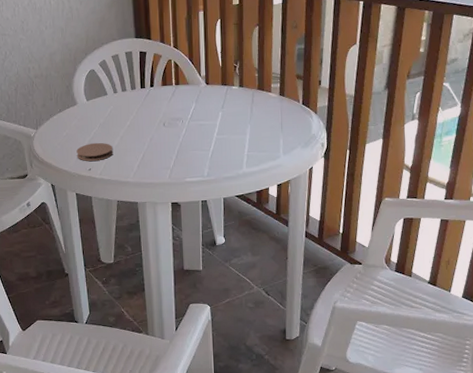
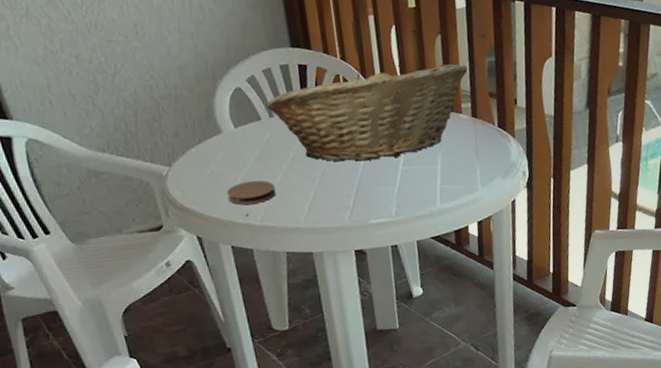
fruit basket: none [111,50,279,130] -> present [264,63,468,162]

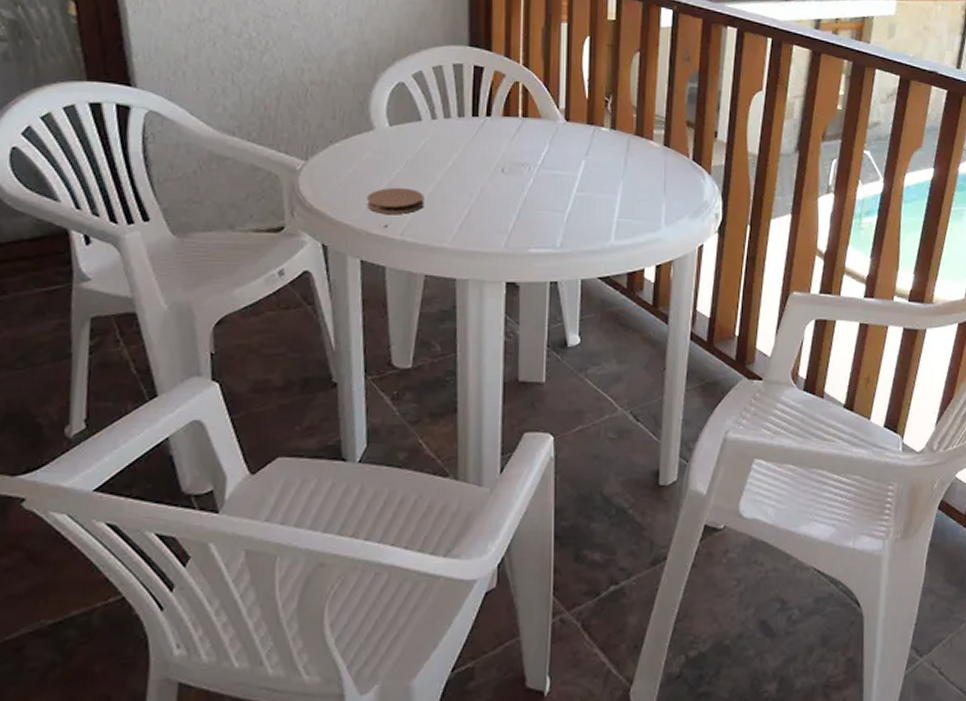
fruit basket: present [264,63,468,162] -> none [428,75,665,181]

